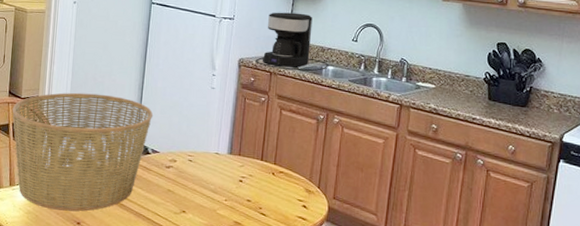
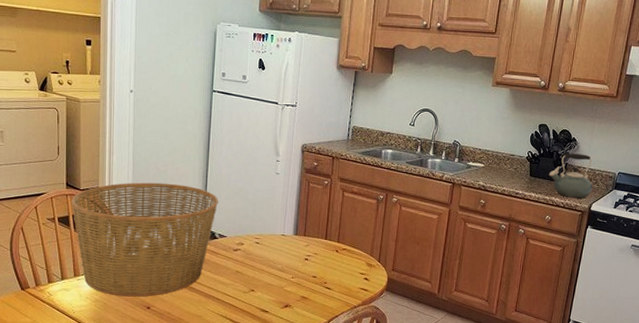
coffee maker: present [256,12,328,72] -> none [319,98,387,155]
kettle: none [511,75,563,128] -> present [549,153,593,199]

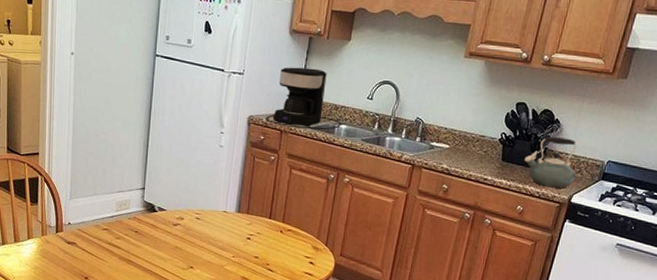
basket: present [71,182,219,297] -> none [11,149,160,267]
coffee maker: none [319,98,387,155] -> present [266,67,341,130]

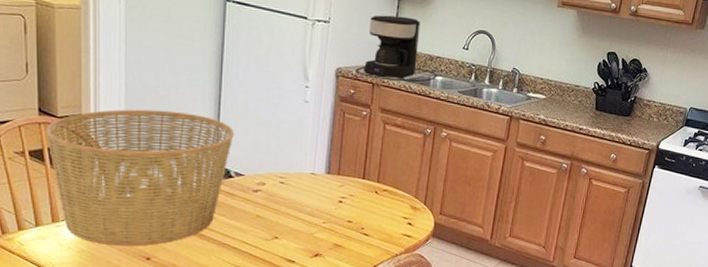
basket: none [11,149,160,267] -> present [45,109,235,246]
kettle: present [524,136,577,189] -> none [616,85,662,136]

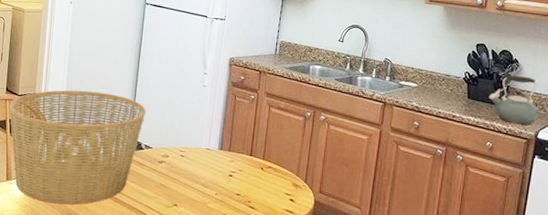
coffee maker: present [356,15,437,83] -> none [246,13,316,71]
kettle: none [616,85,662,136] -> present [489,75,539,125]

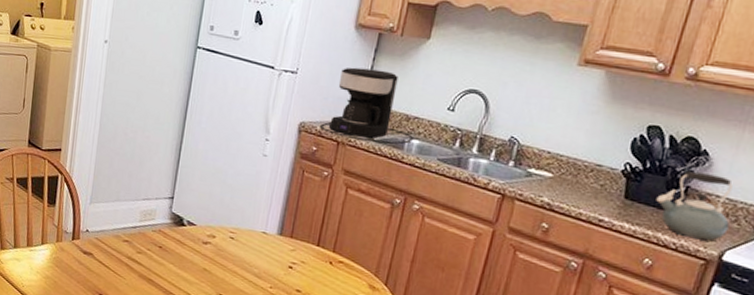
basket: present [9,90,147,205] -> none [31,147,192,282]
coffee maker: none [246,13,316,71] -> present [320,67,413,145]

